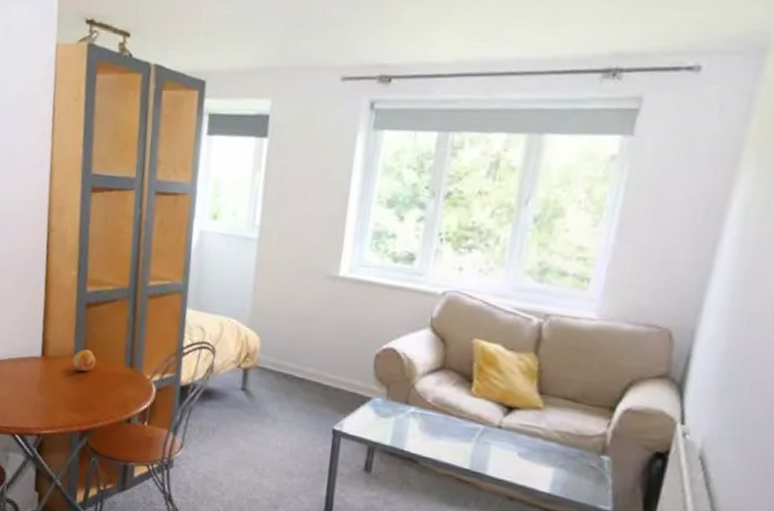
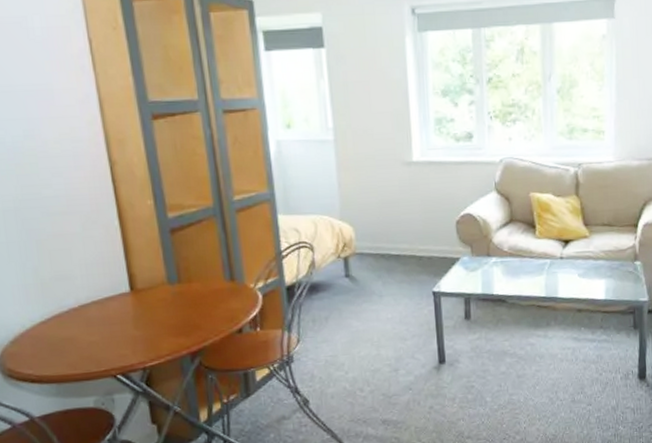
fruit: present [73,349,97,372] -> none [167,274,194,297]

